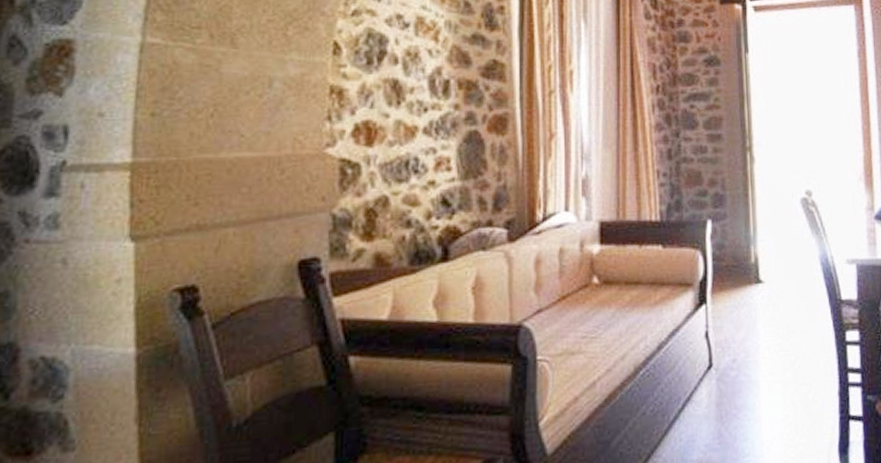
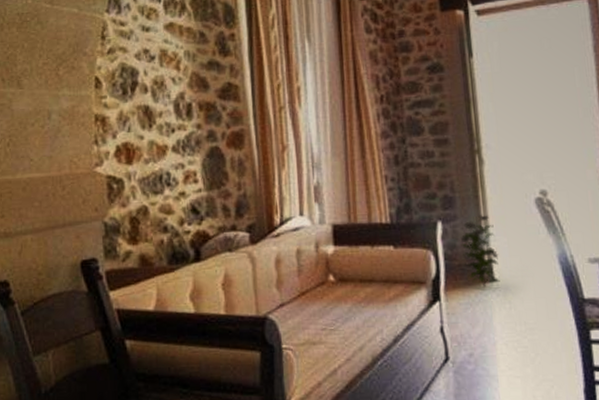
decorative plant: none [729,214,765,290] -> present [460,215,499,288]

